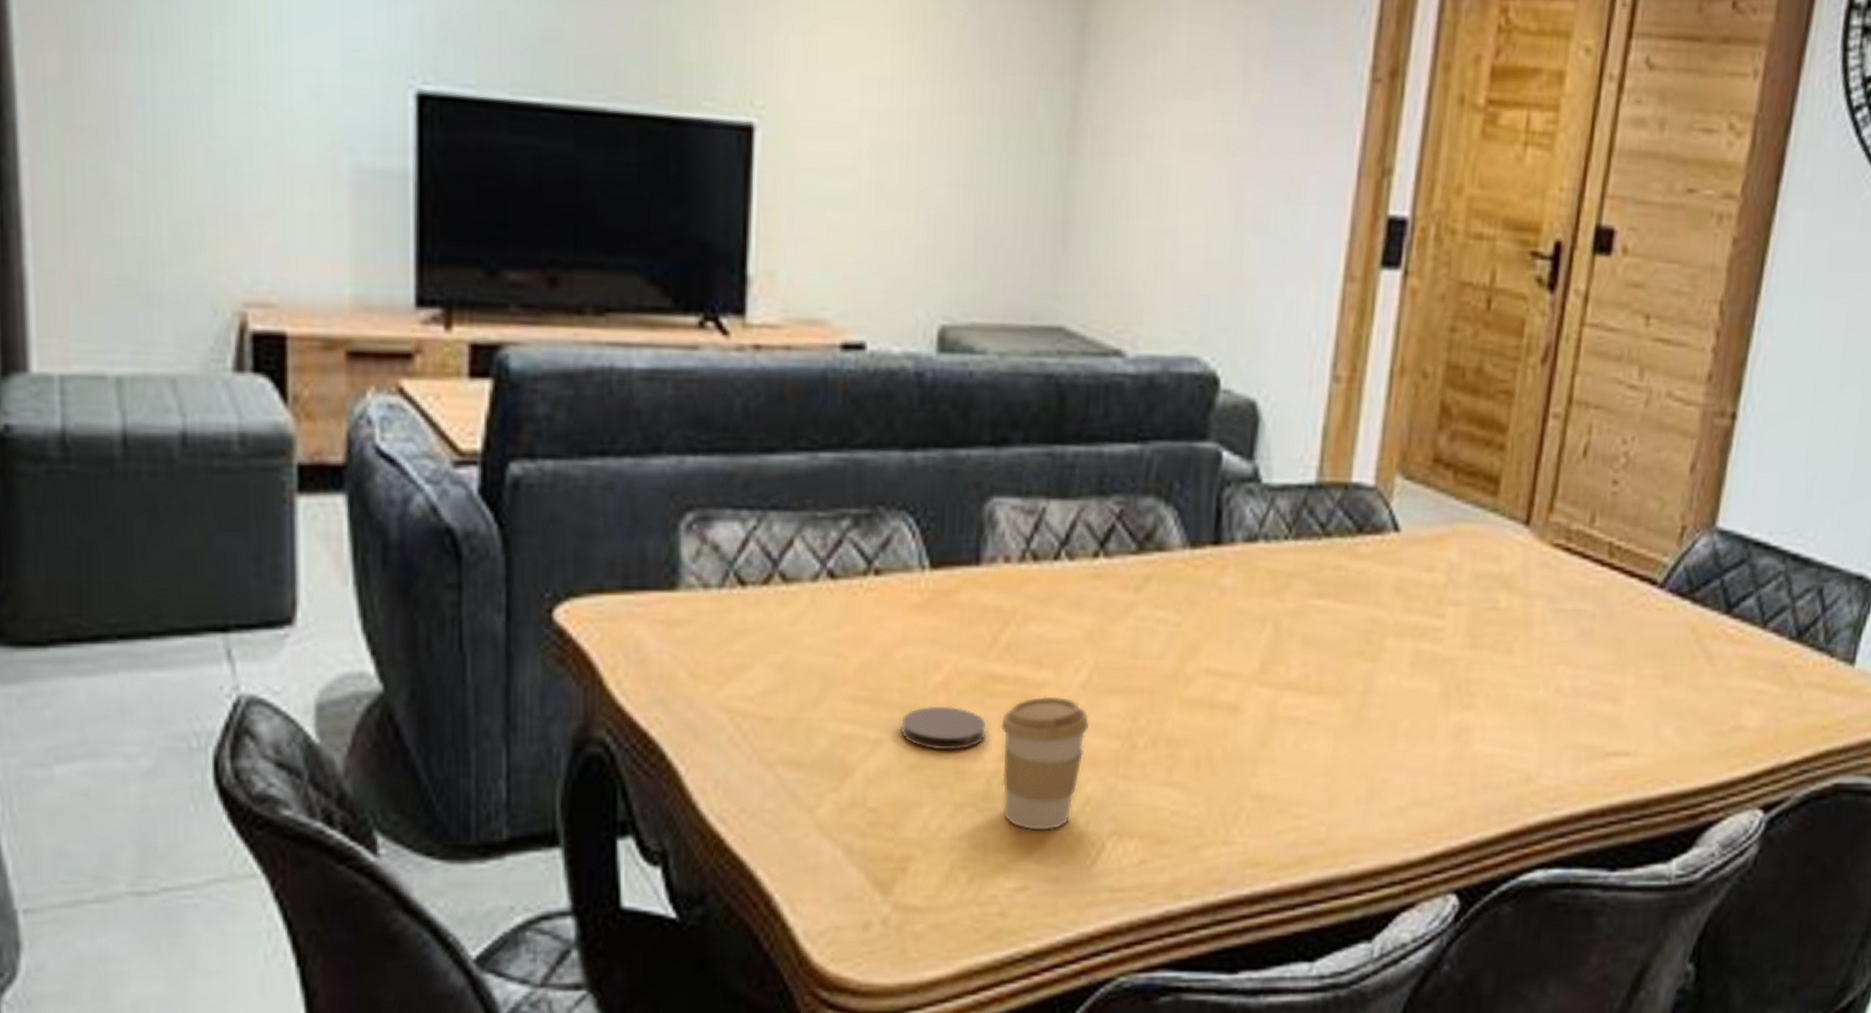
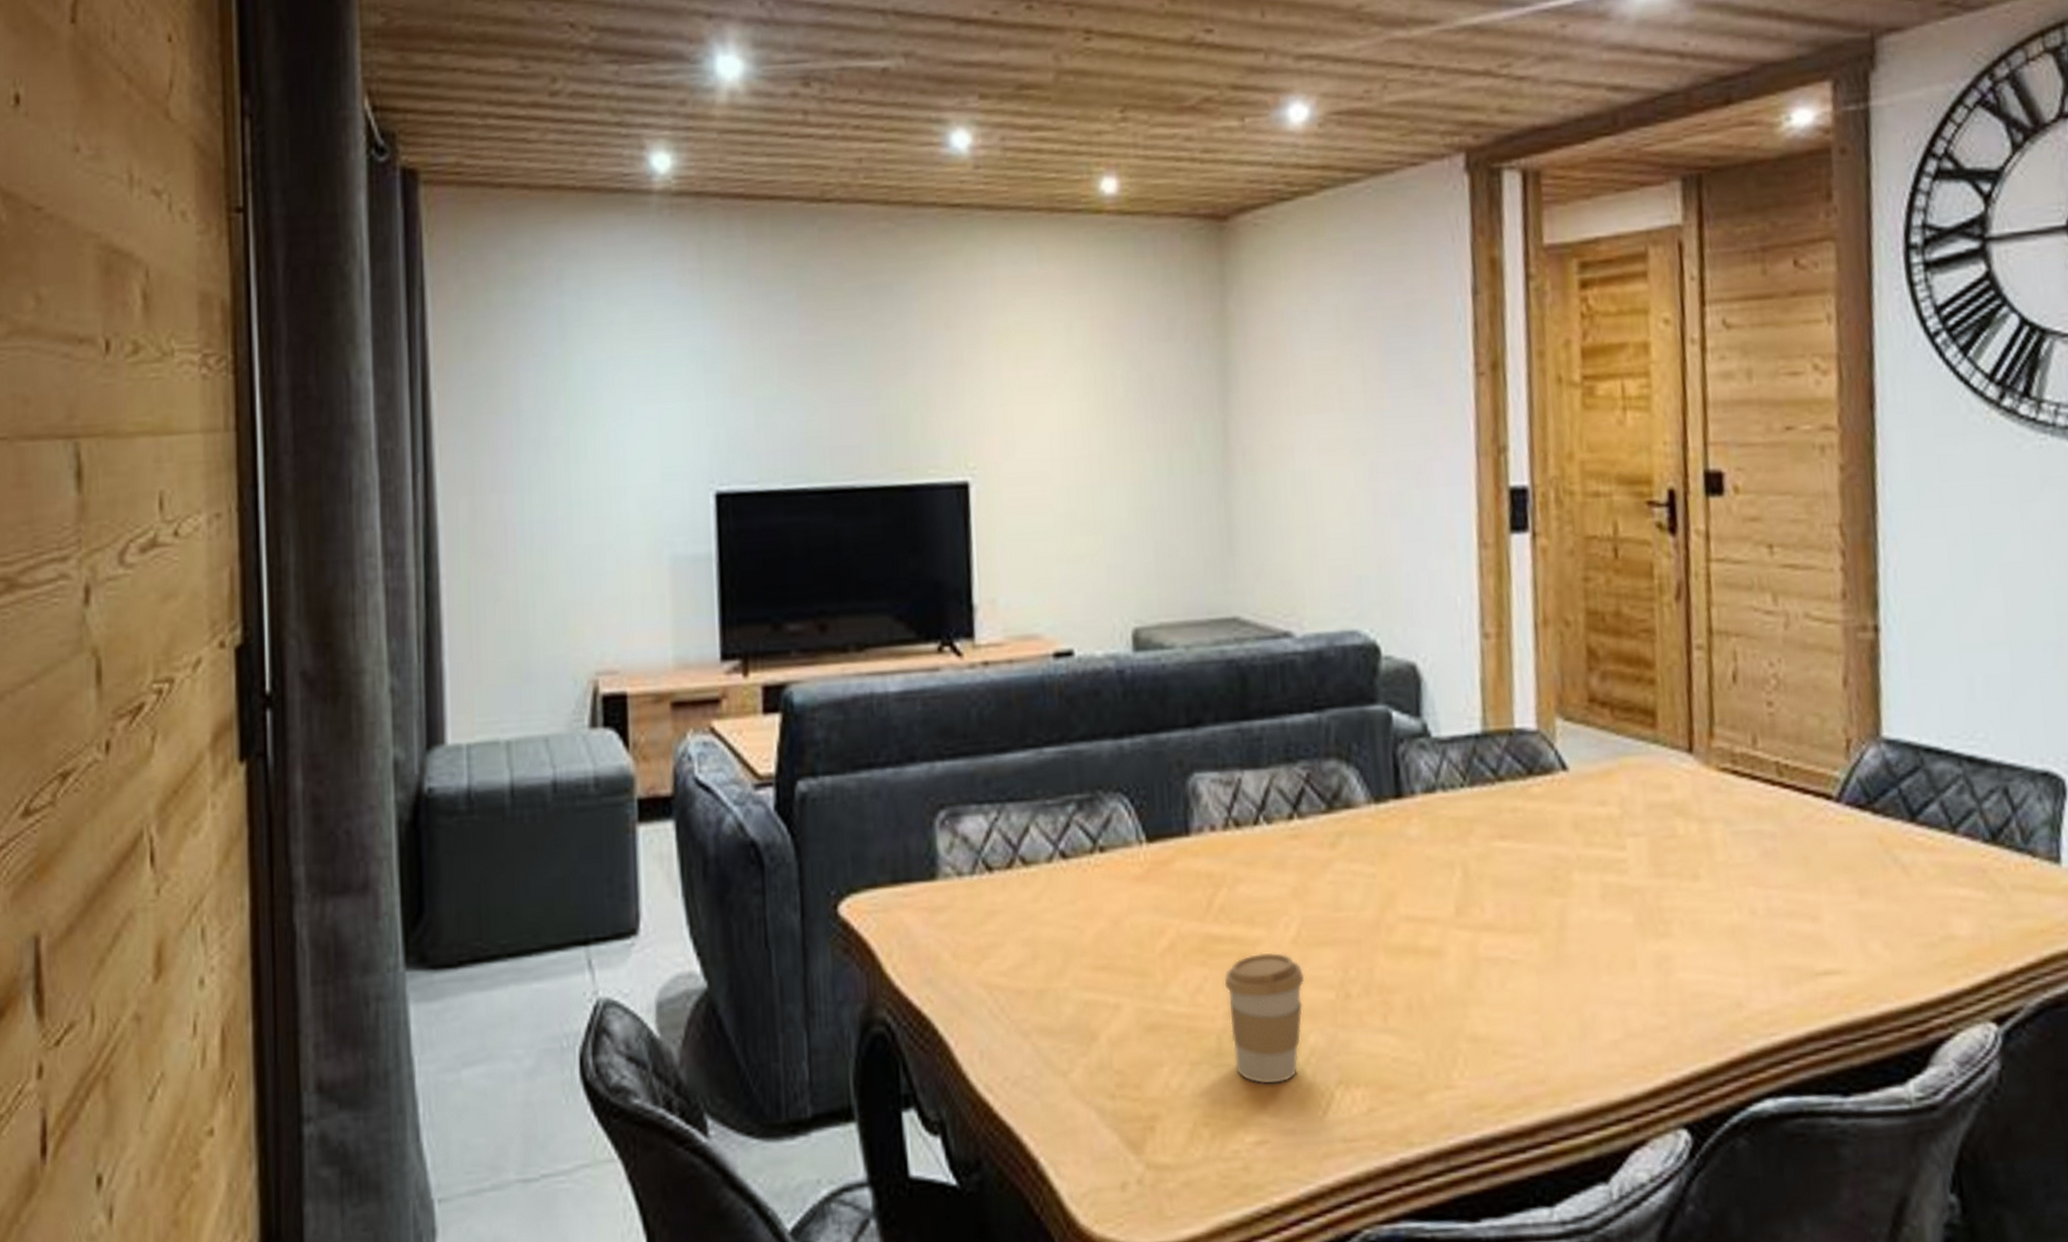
coaster: present [901,706,986,750] -> none [1136,968,1211,1011]

